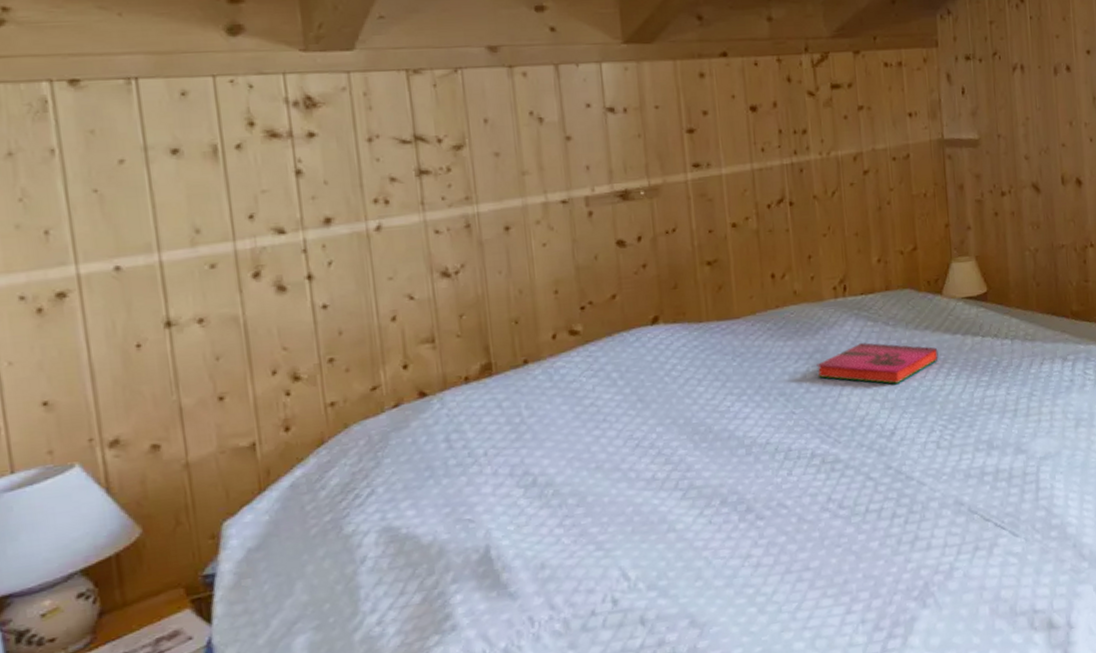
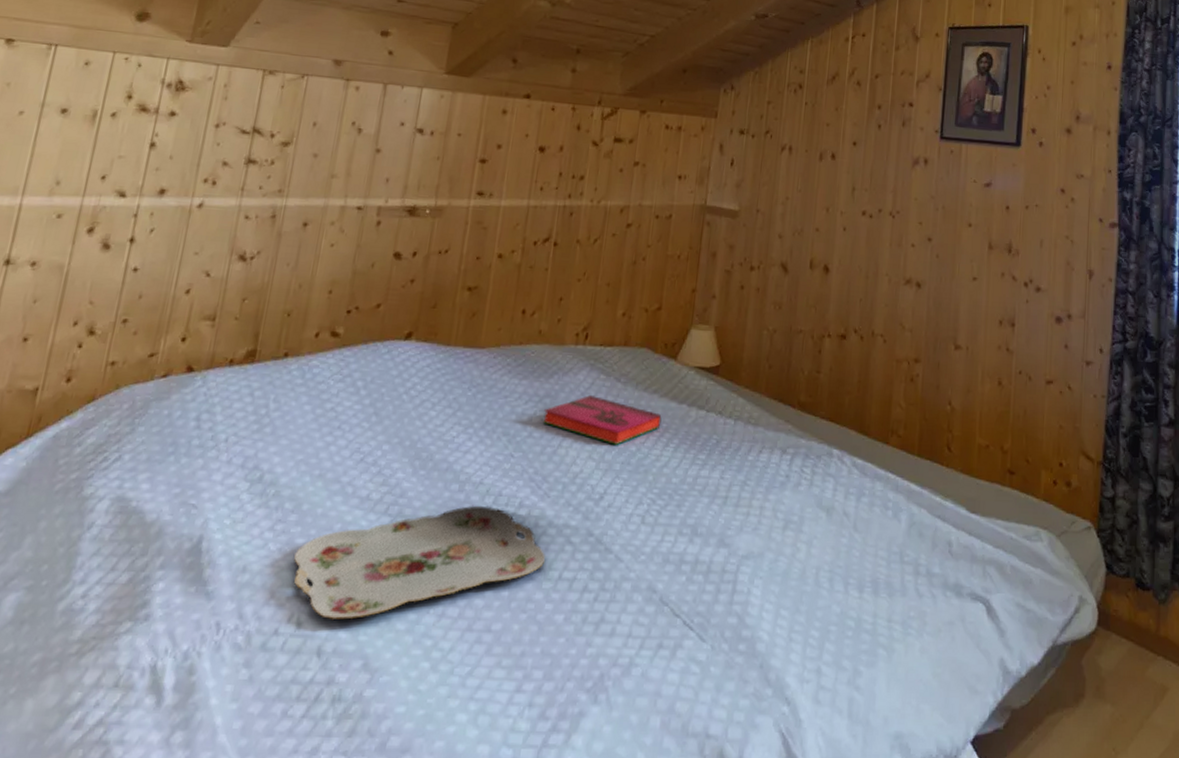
serving tray: none [592,462,850,592] -> present [294,505,546,620]

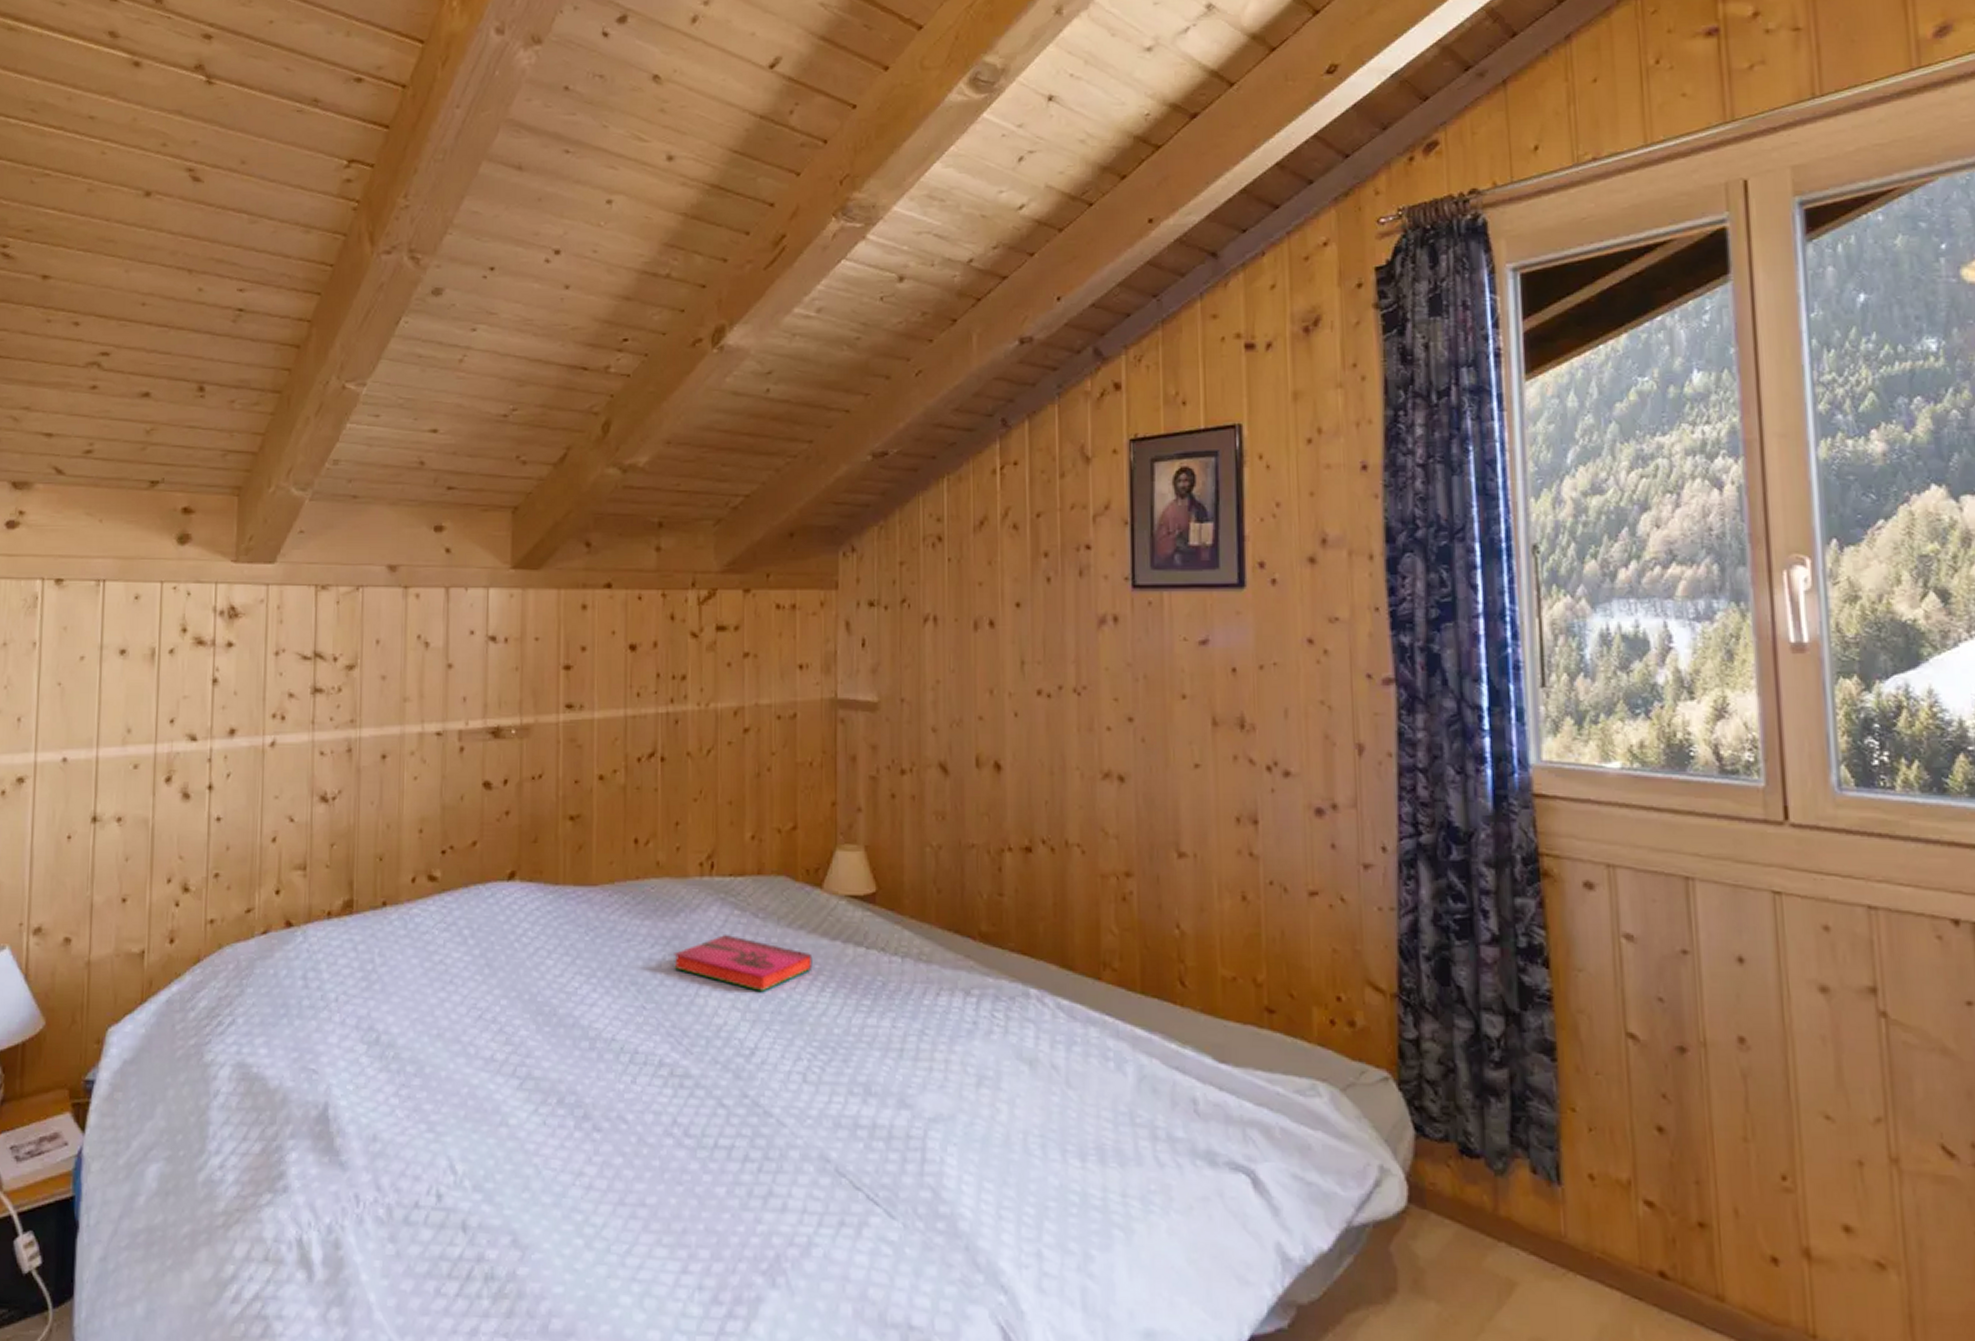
serving tray: present [294,505,546,620] -> none [424,1064,697,1192]

